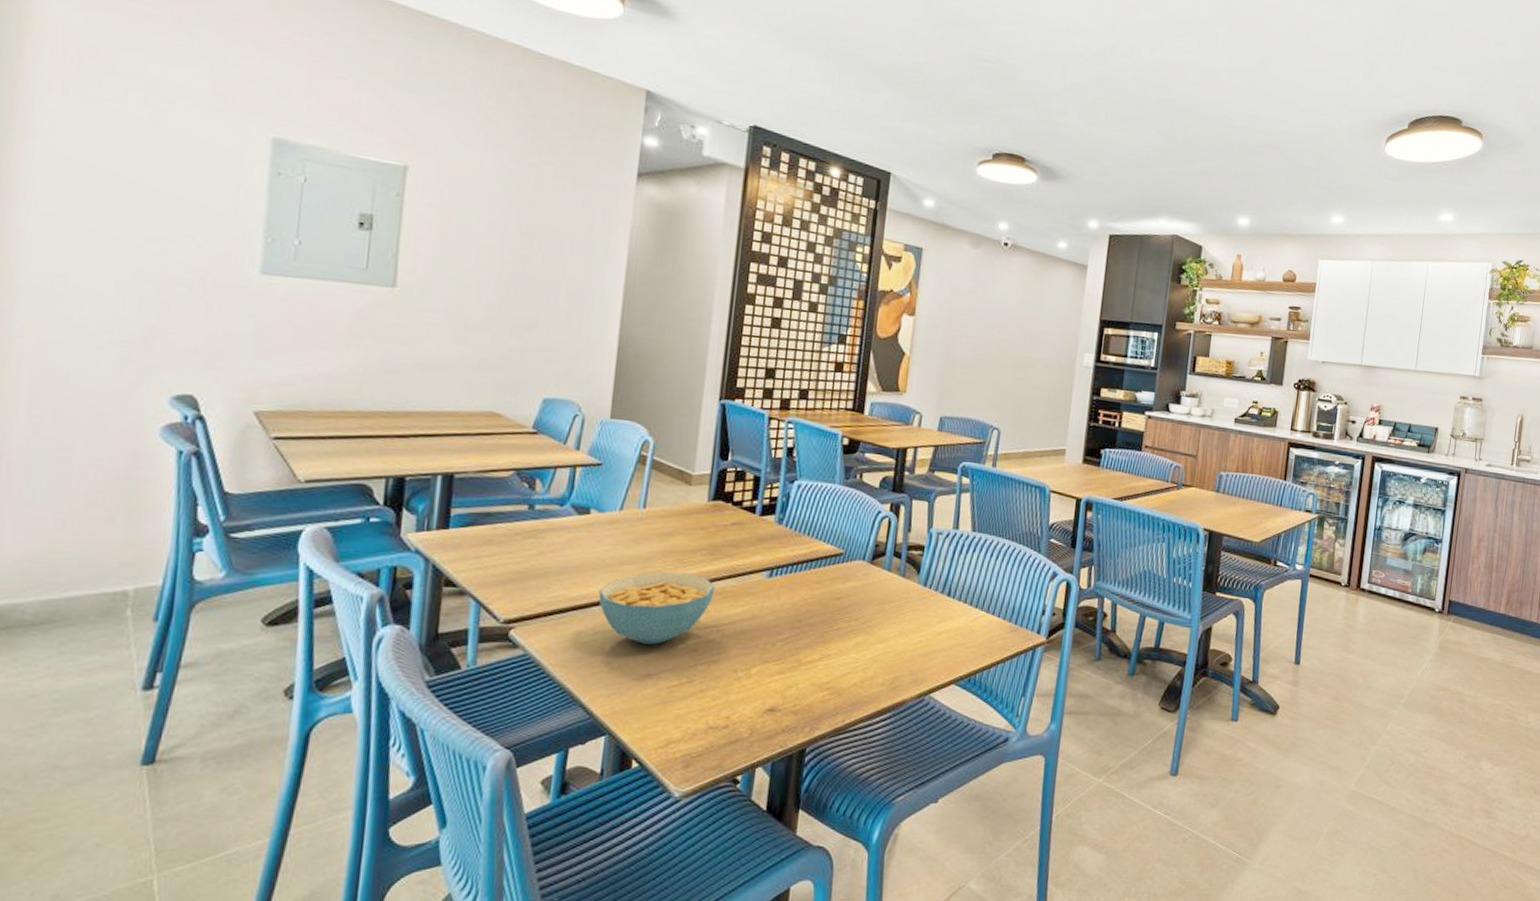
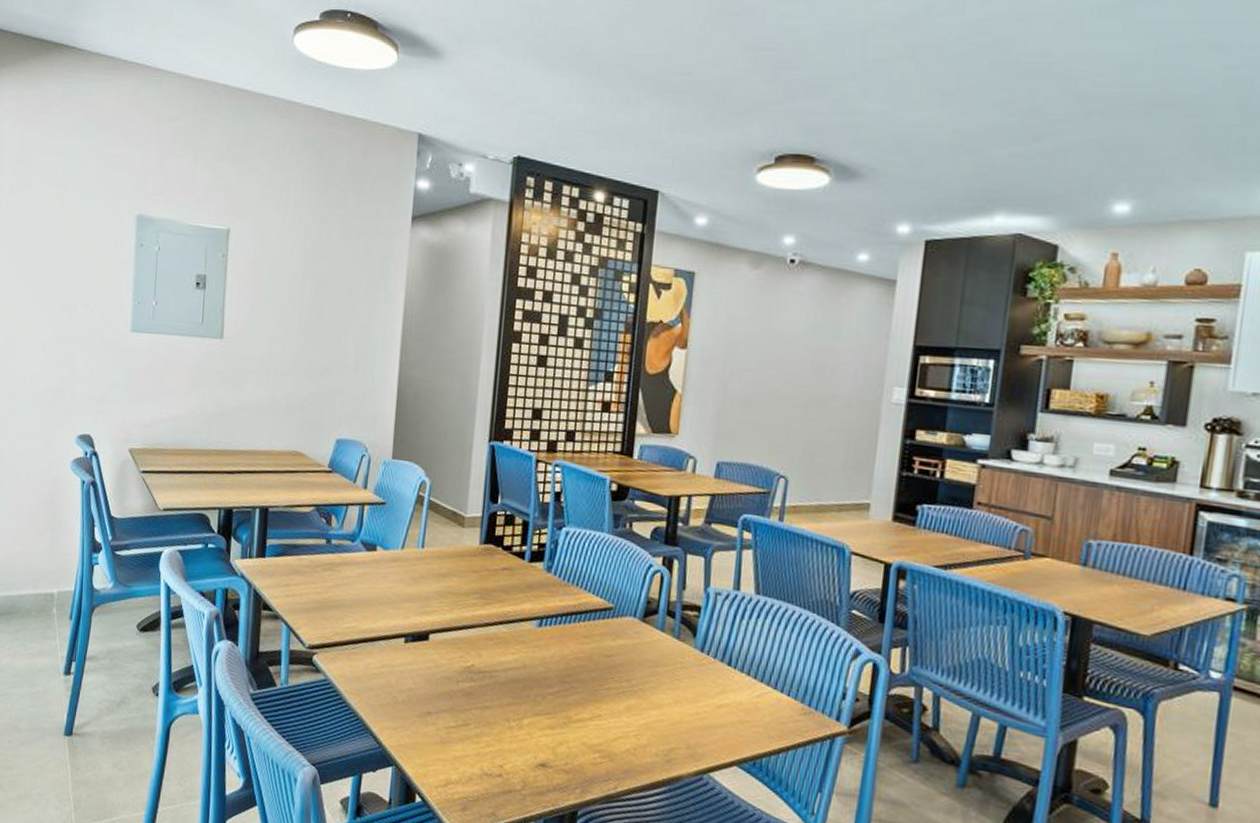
cereal bowl: present [598,572,716,644] -> none [385,612,488,684]

